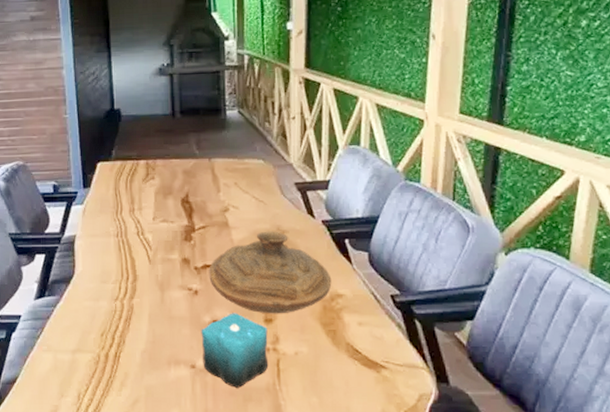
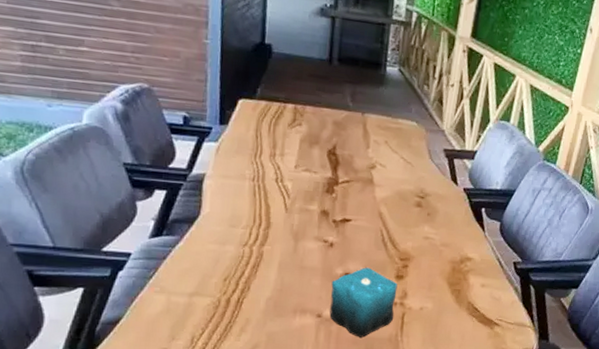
decorative bowl: present [209,231,332,314] -> none [346,192,464,272]

